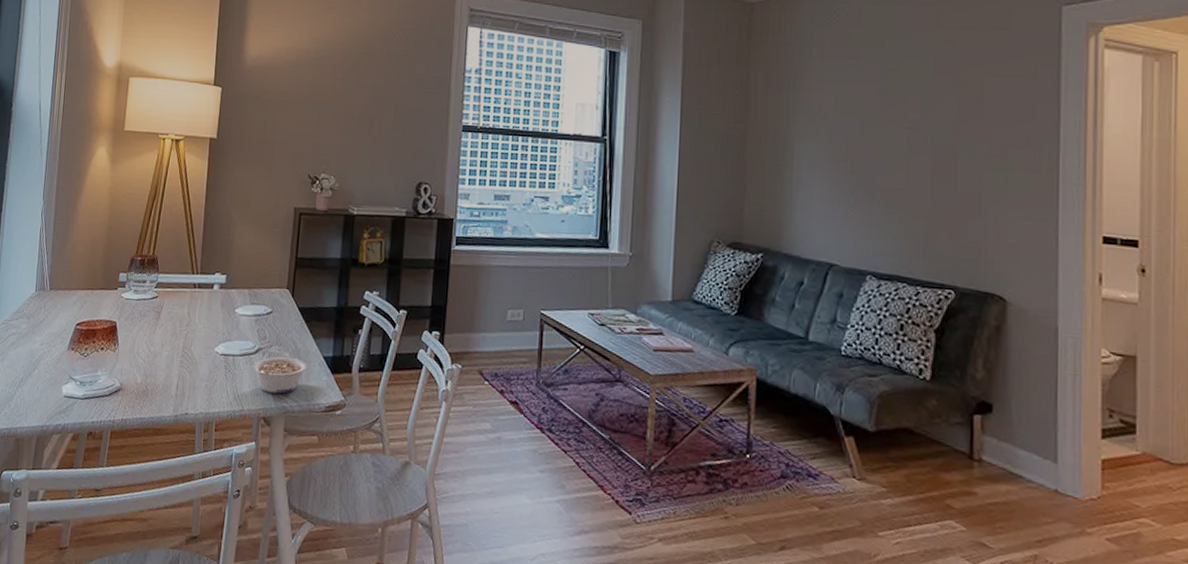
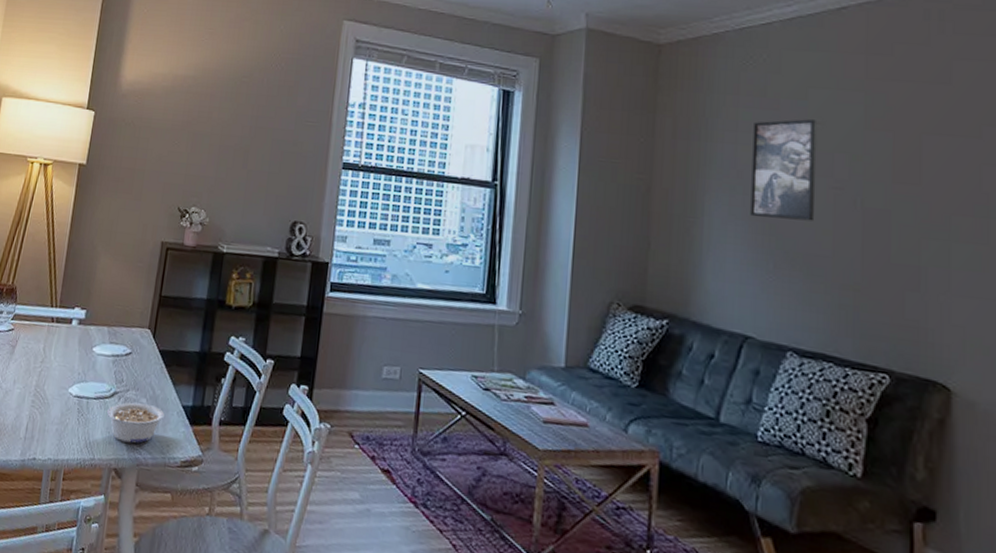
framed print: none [834,67,894,159] -> present [750,119,818,221]

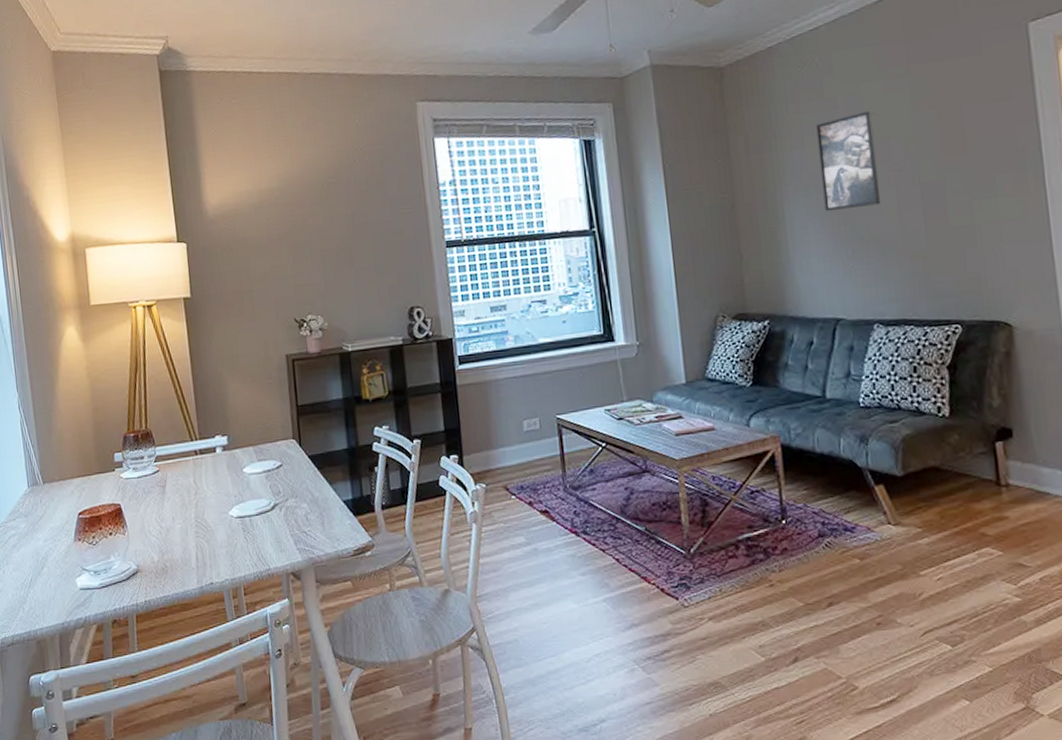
legume: present [107,402,165,444] -> none [272,507,328,547]

